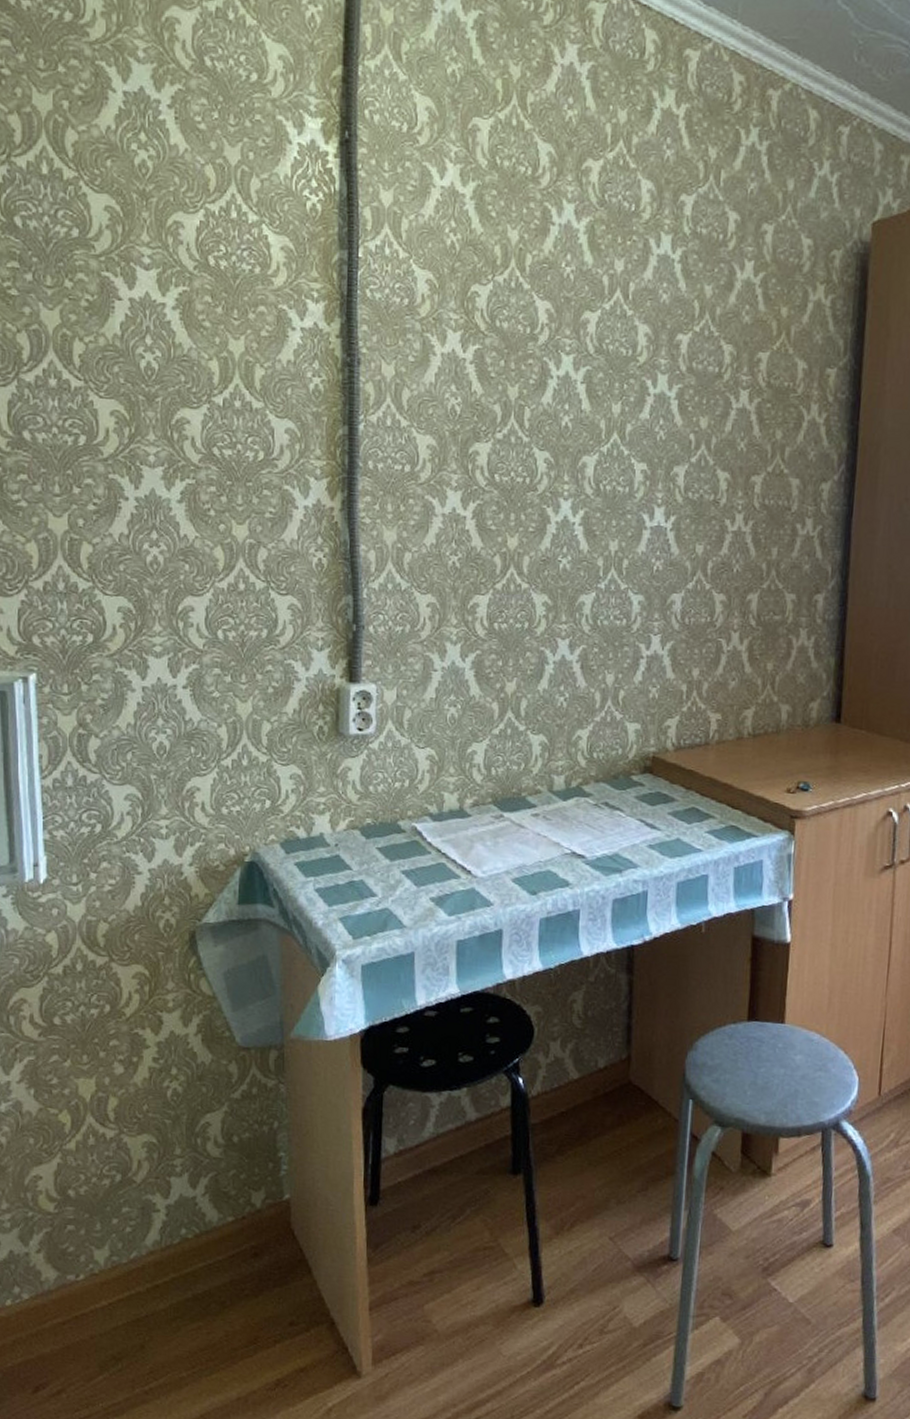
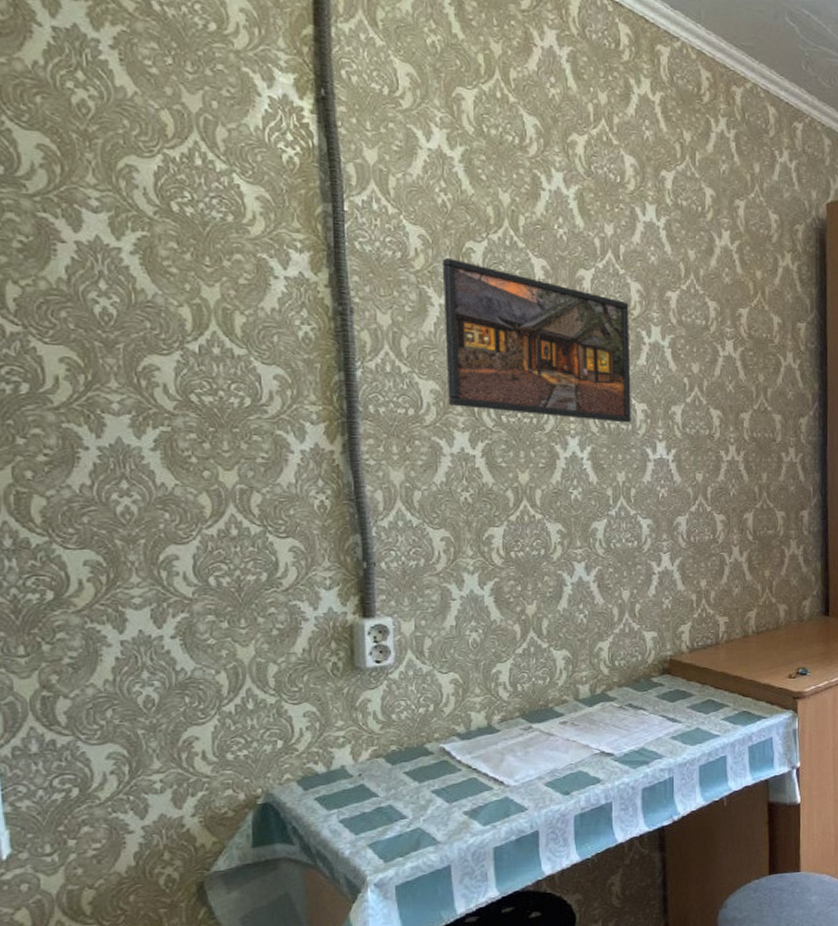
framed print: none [443,302,635,485] -> present [441,257,631,423]

